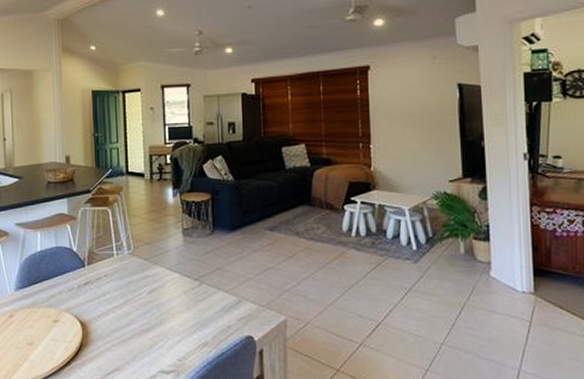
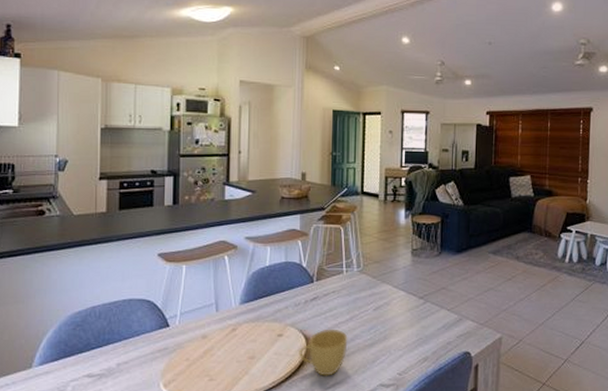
cup: none [75,315,124,363] -> present [299,330,348,376]

